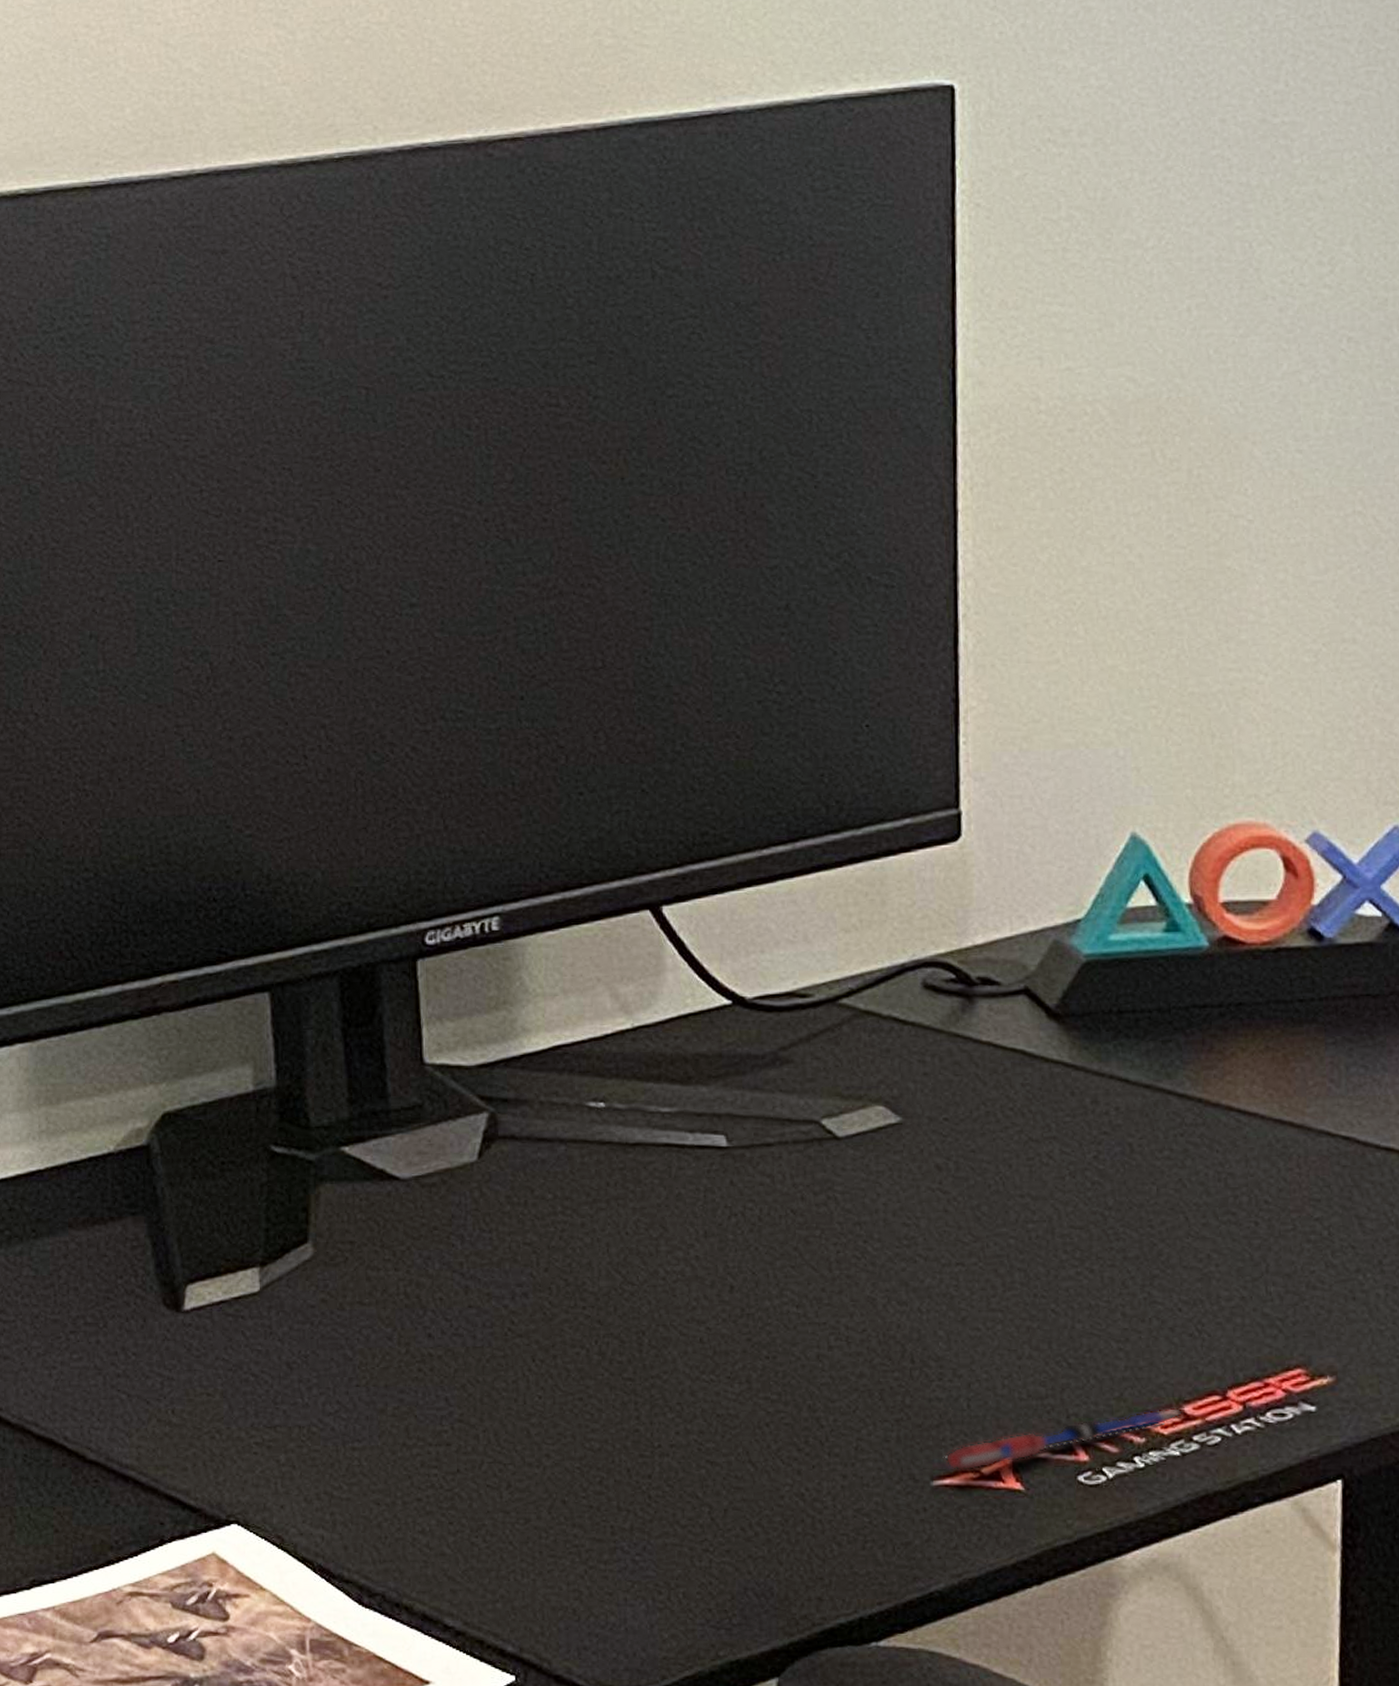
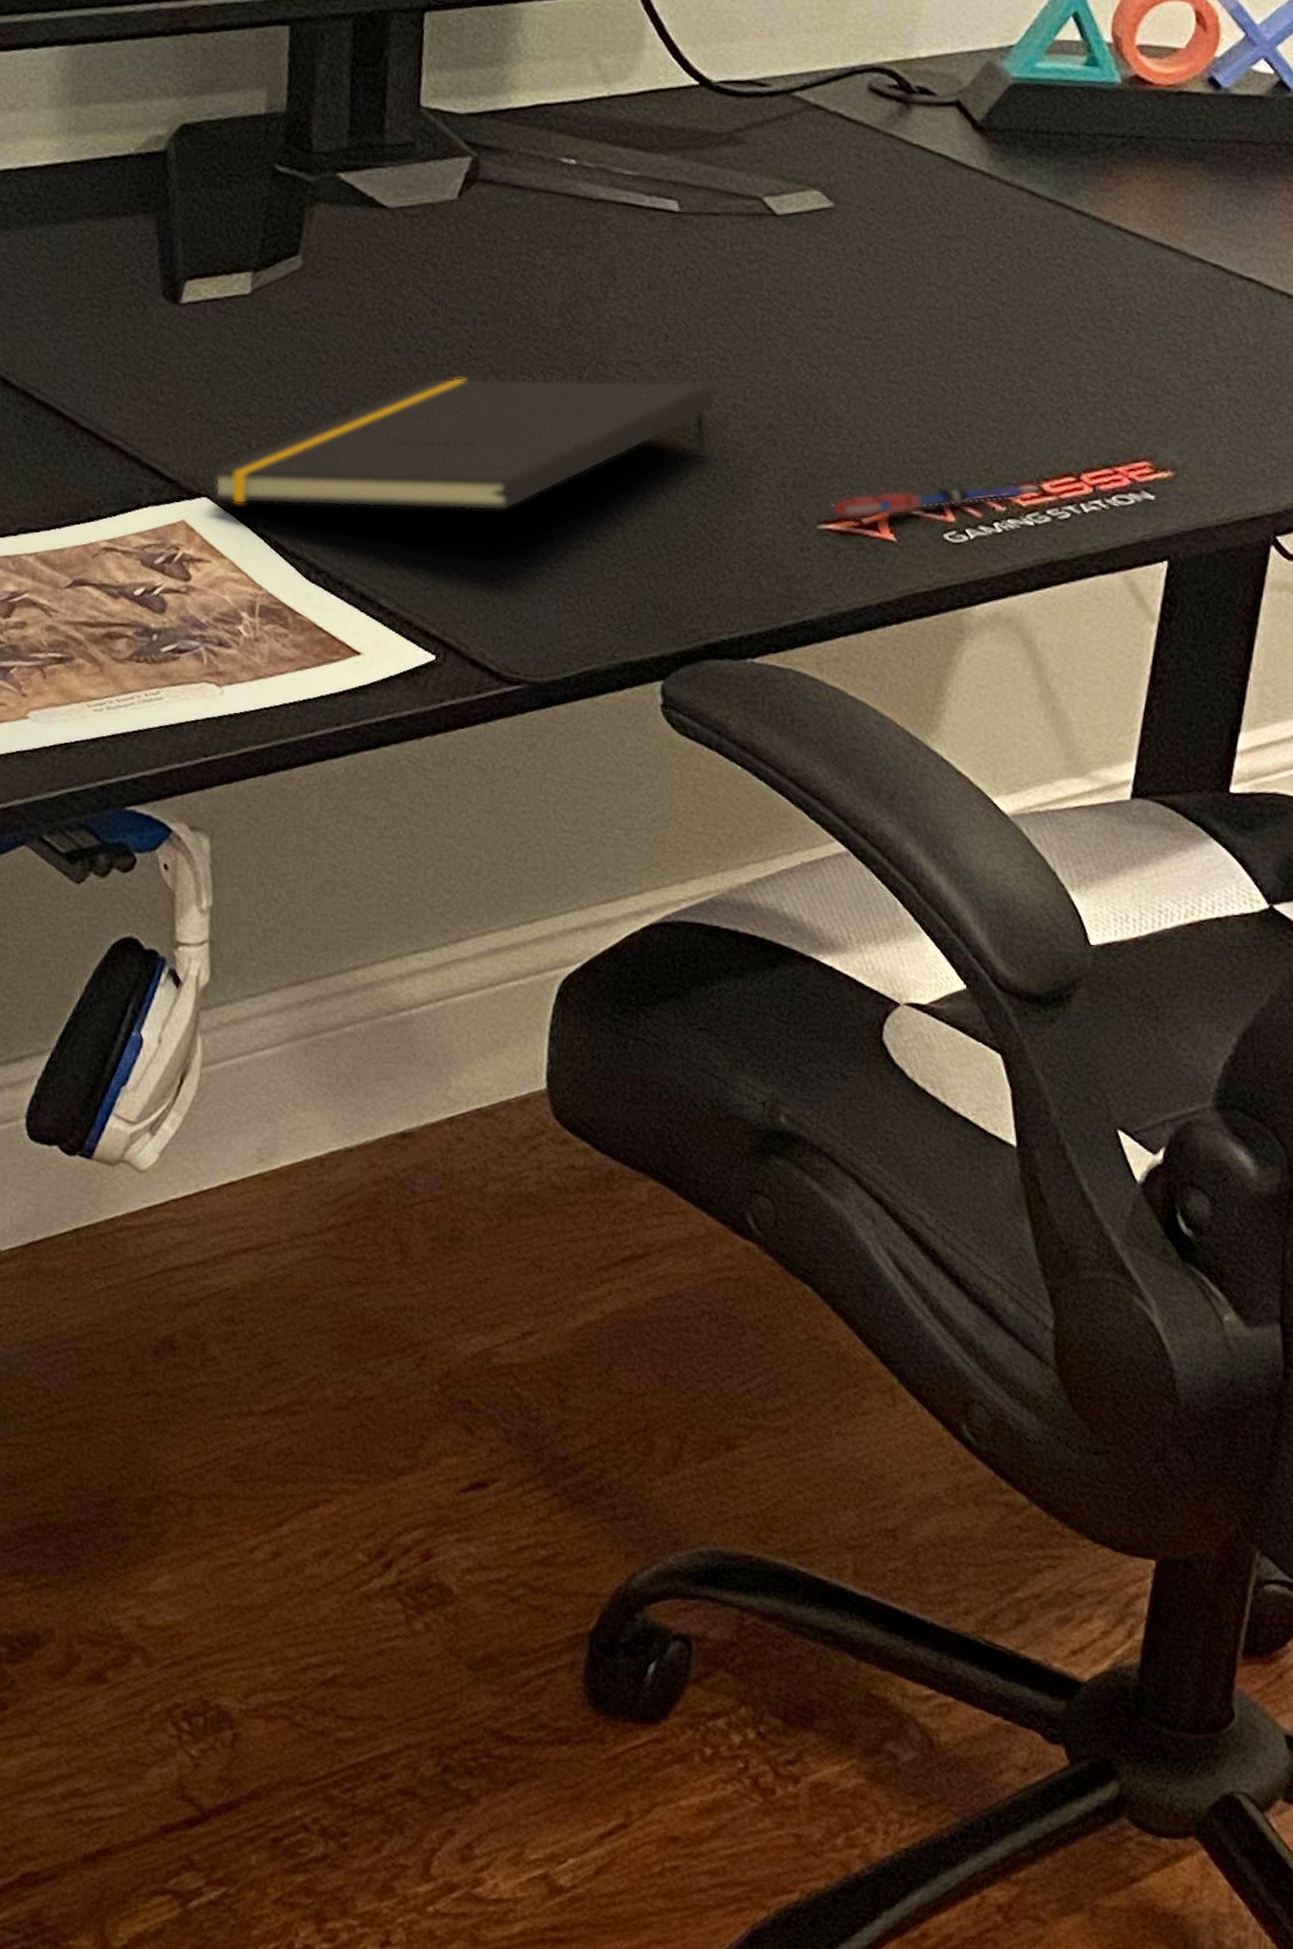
notepad: none [235,1334,796,1528] -> present [207,377,715,511]

